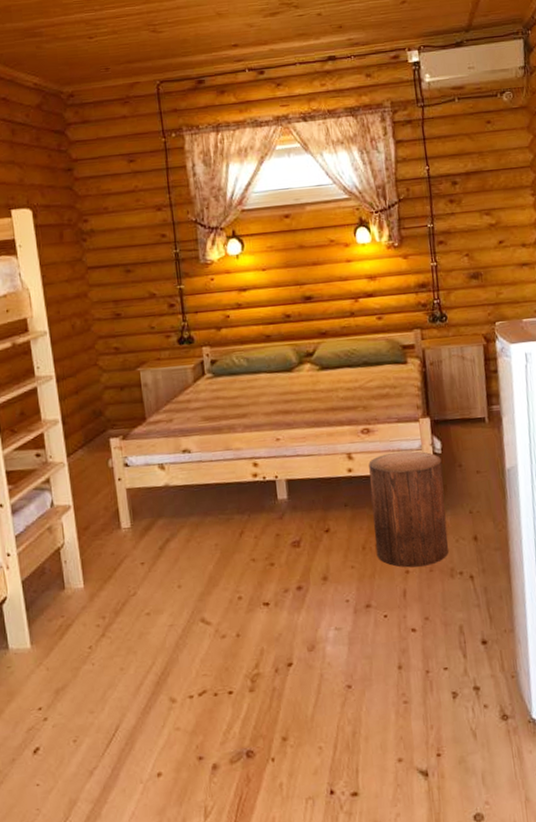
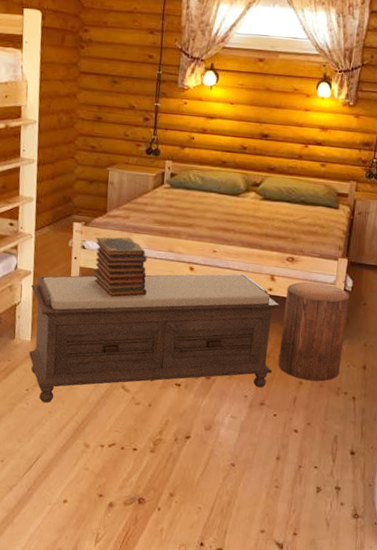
bench: none [74,458,371,659] -> present [28,273,280,403]
book stack: none [138,443,209,516] -> present [94,237,147,297]

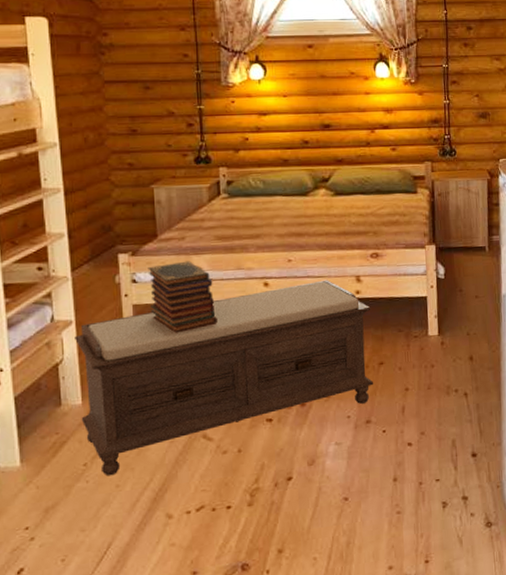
stool: present [278,282,350,382] -> none [376,275,446,386]

